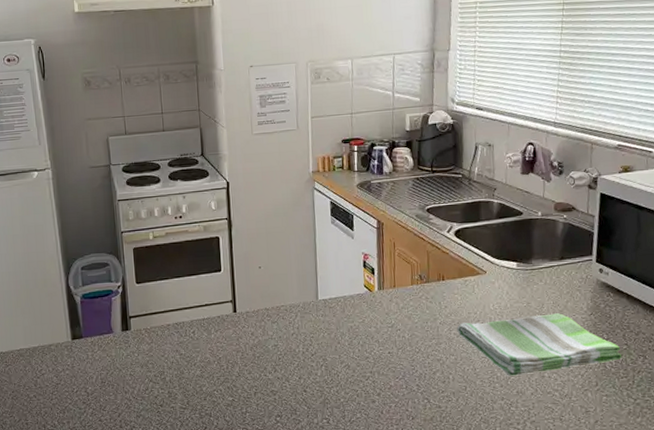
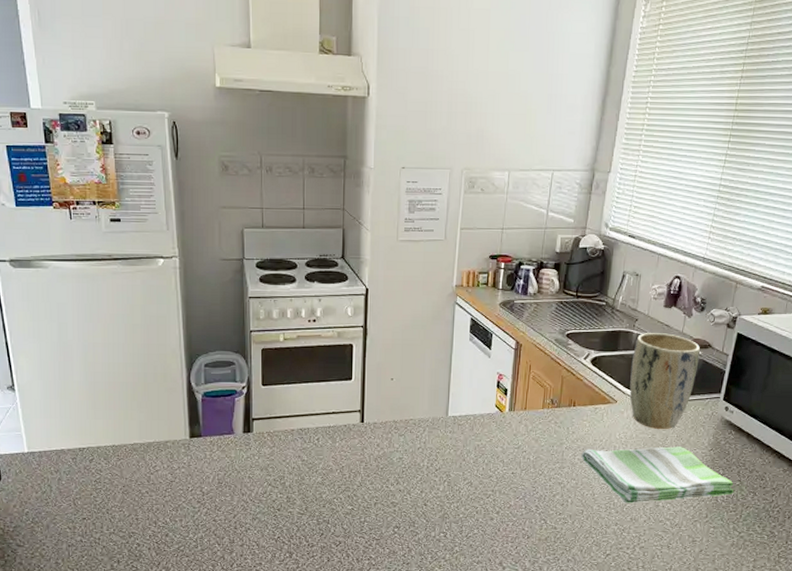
plant pot: none [495,200,565,298] -> present [629,333,700,430]

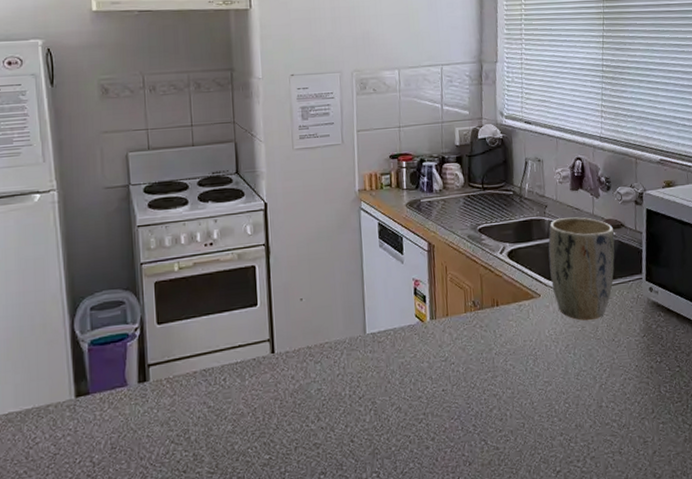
dish towel: present [581,446,734,503] -> none [513,336,675,409]

